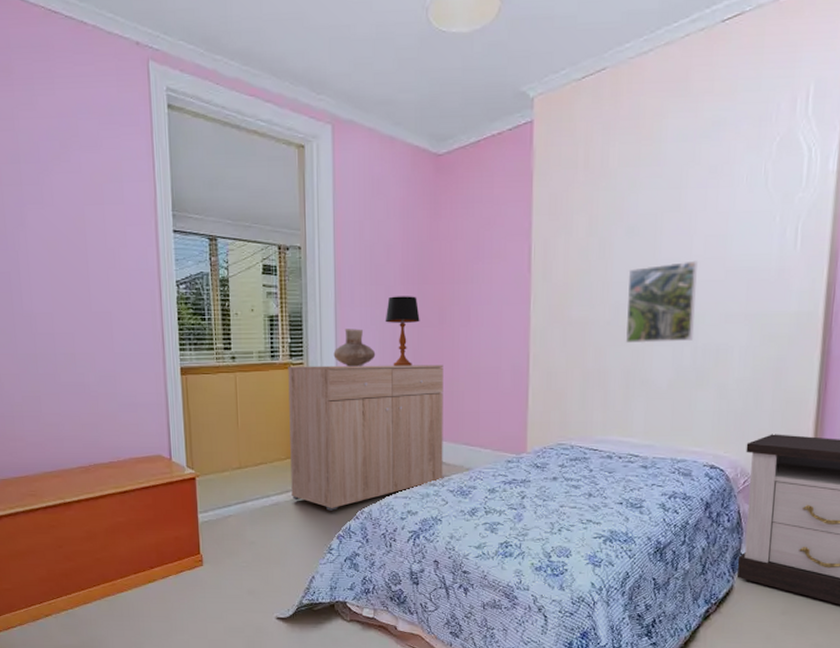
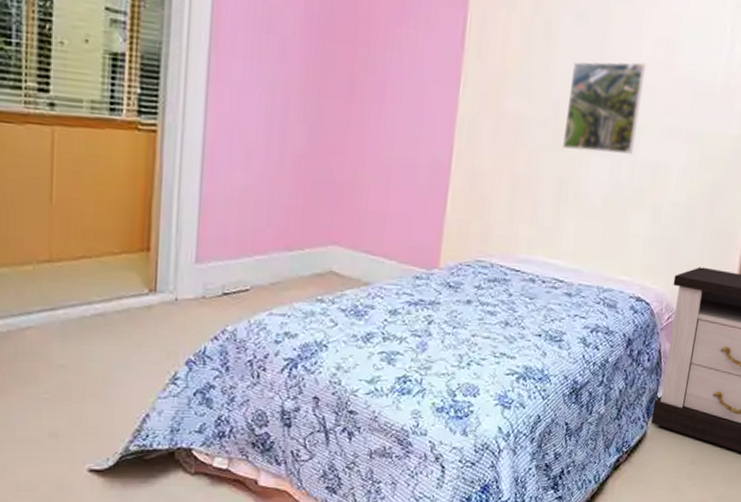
dresser: present [288,365,444,511] -> none [125,126,347,327]
vase: present [333,329,376,367] -> none [201,85,260,139]
table lamp: present [385,296,420,366] -> none [275,51,323,146]

